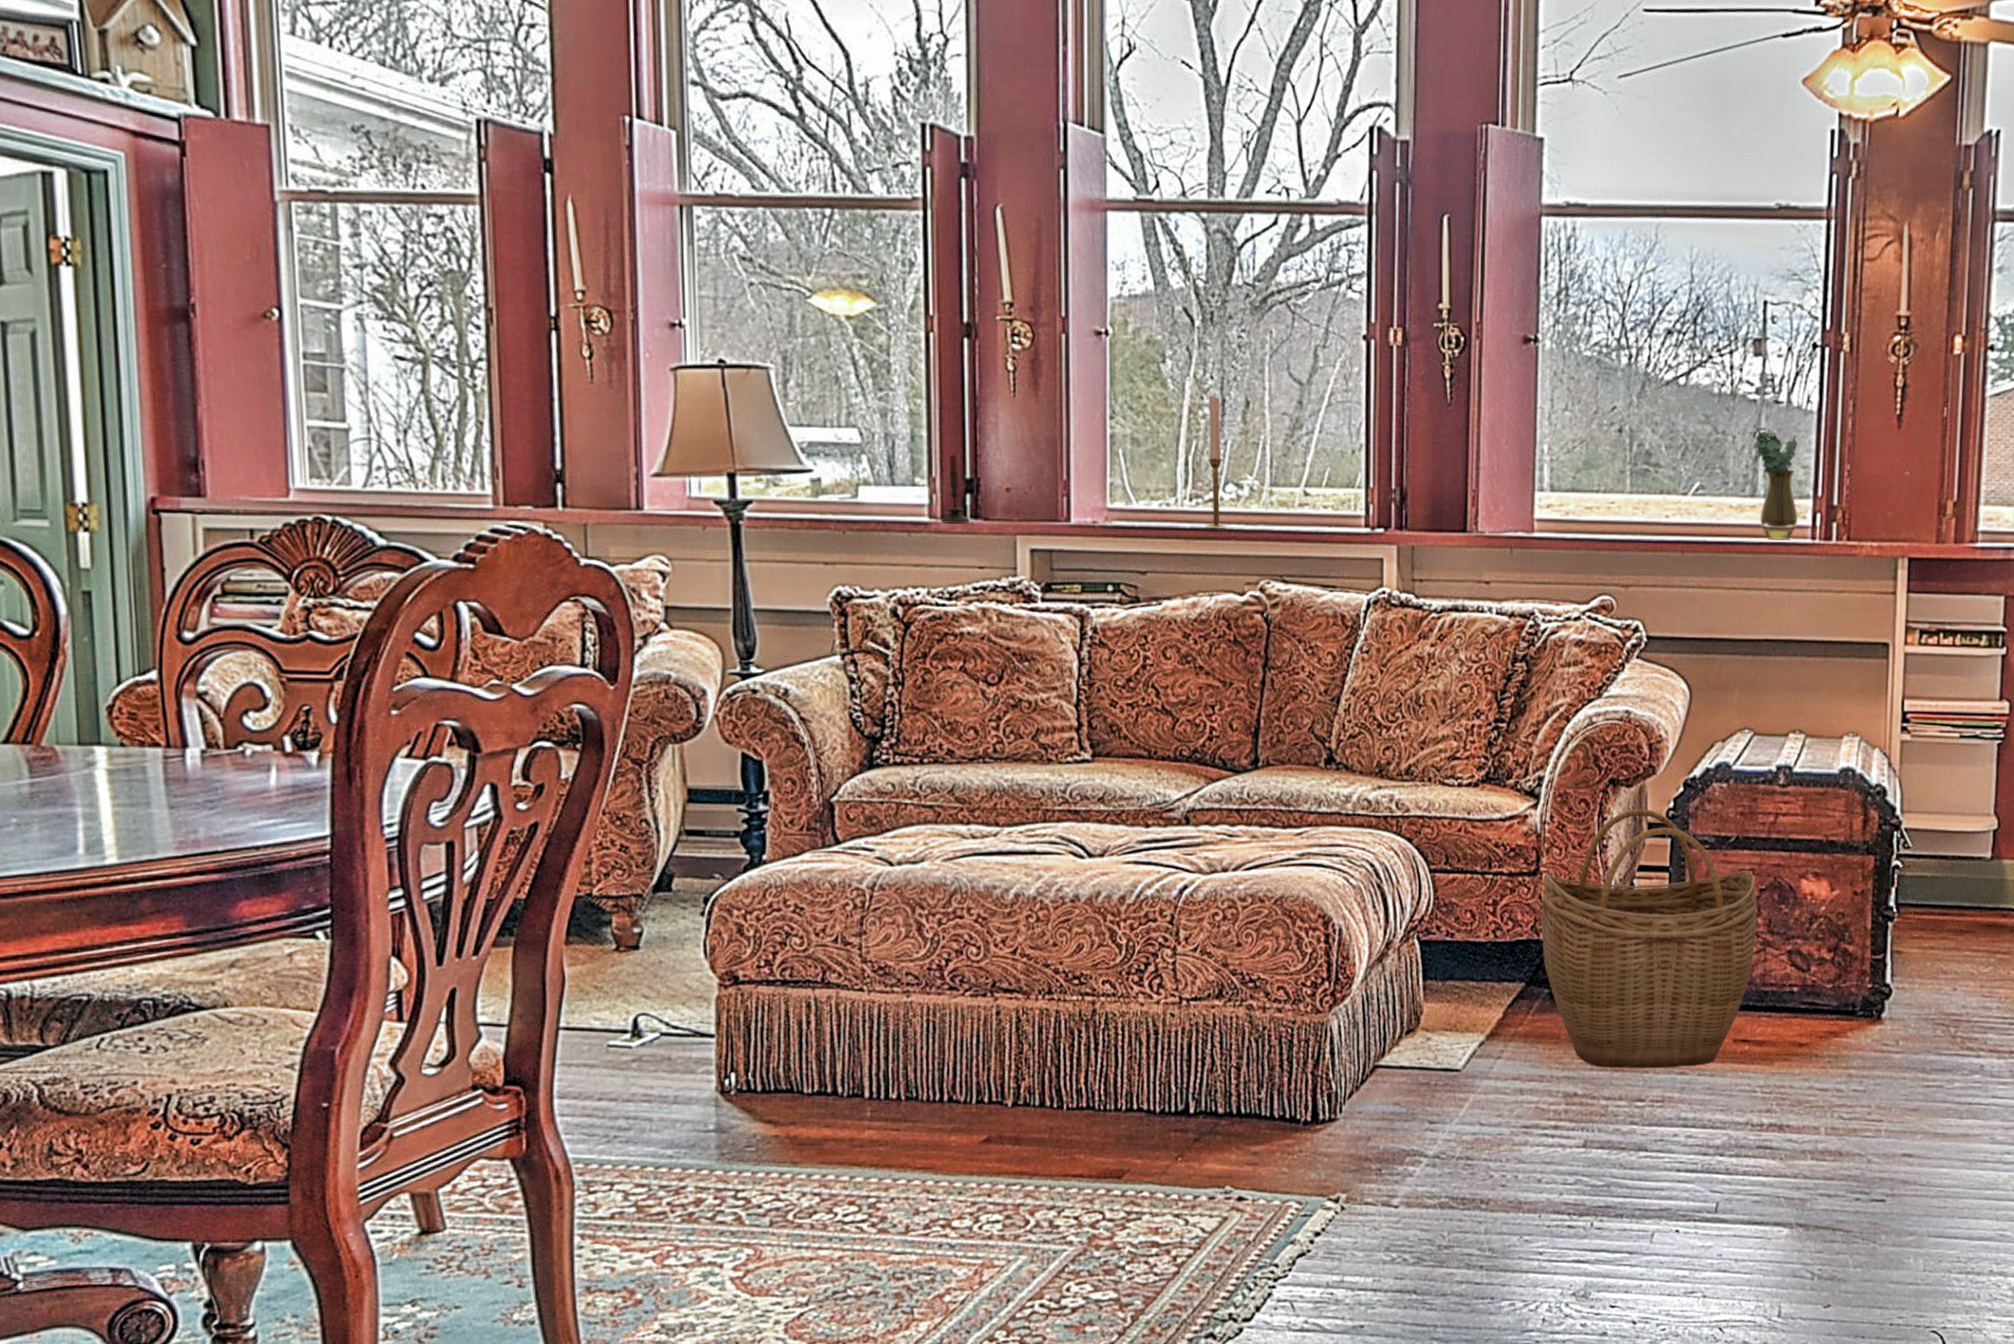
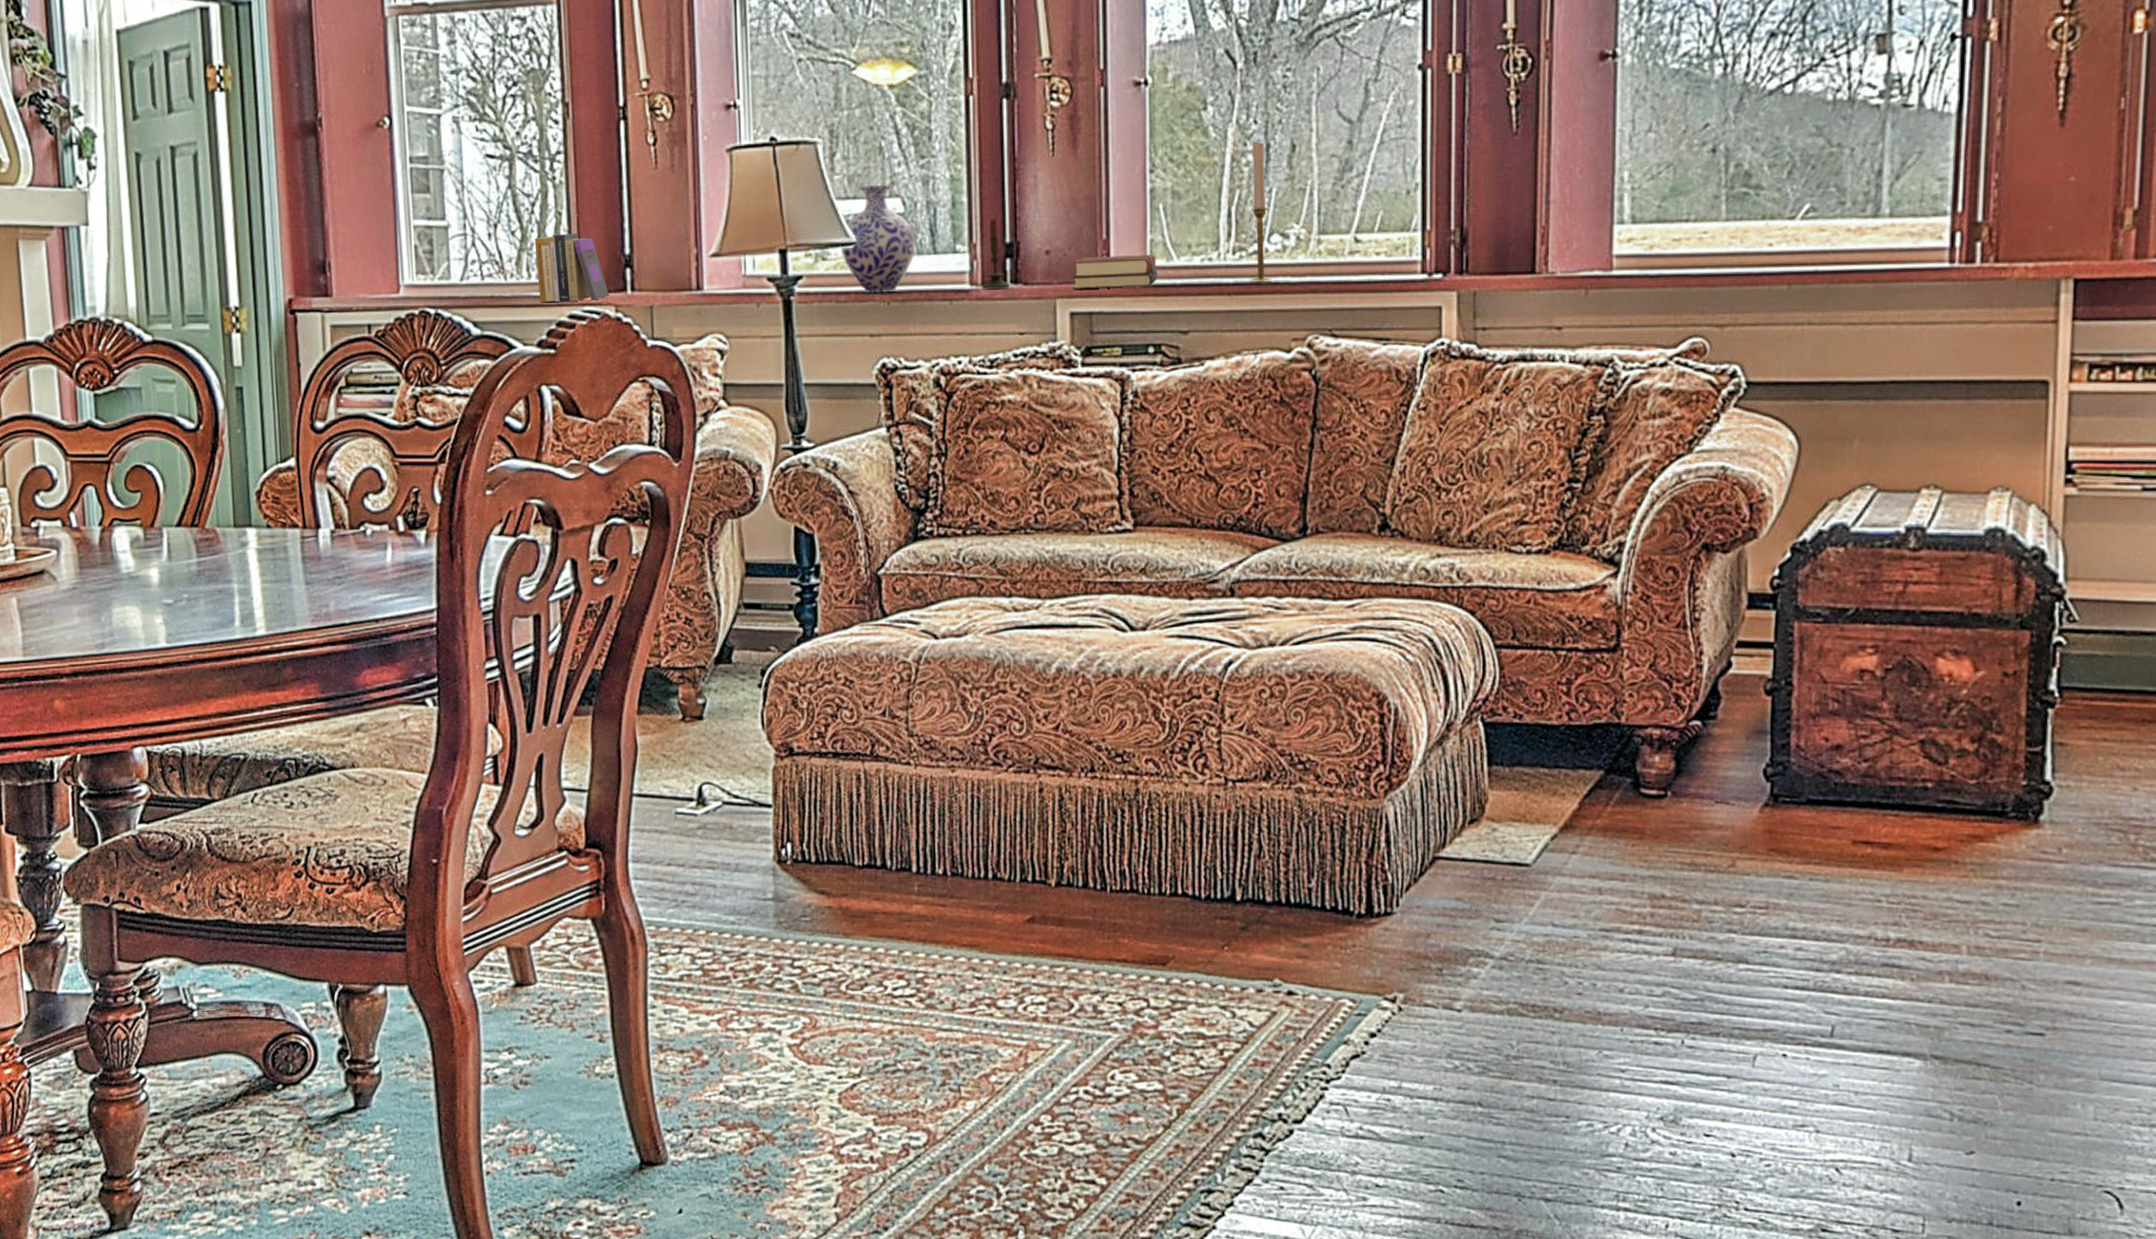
books: none [451,443,538,516] -> present [534,232,610,303]
vase: none [793,414,873,522] -> present [840,184,916,293]
books: none [1032,496,1117,528] -> present [1071,255,1158,289]
woven basket: present [1541,808,1757,1068] -> none [1622,577,1881,870]
vase: present [1753,424,1798,539] -> none [1875,133,1932,265]

